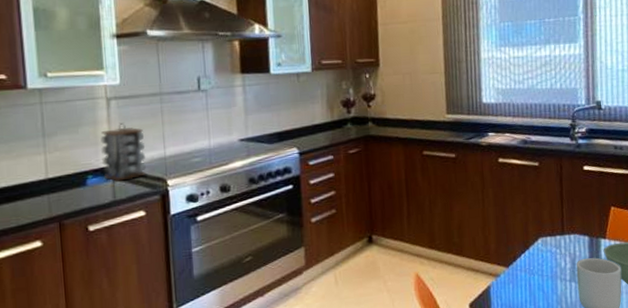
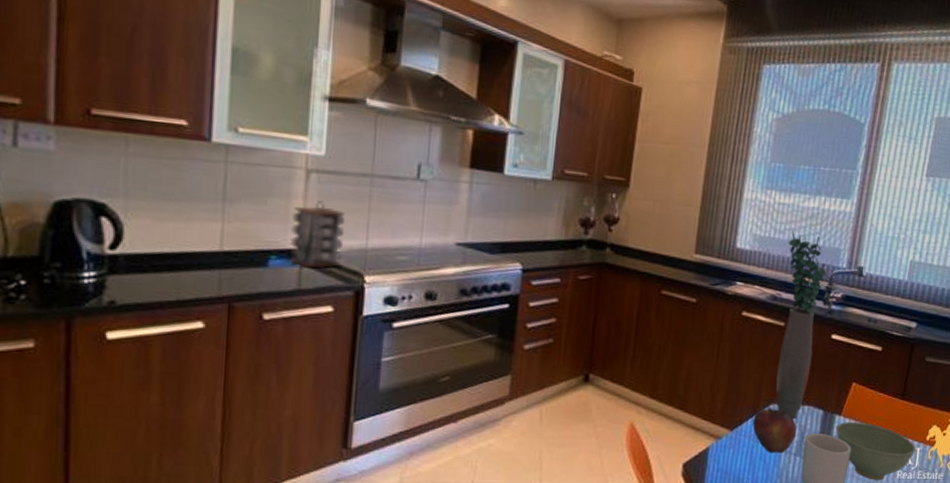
fruit: none [525,241,568,283] -> present [752,408,797,454]
vase: none [528,79,570,248] -> present [775,230,827,418]

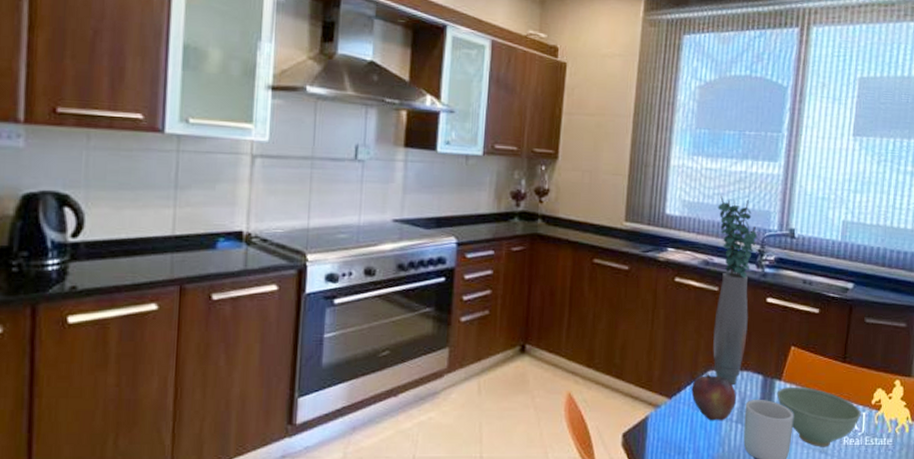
spice rack: present [289,200,345,268] -> none [236,184,287,249]

